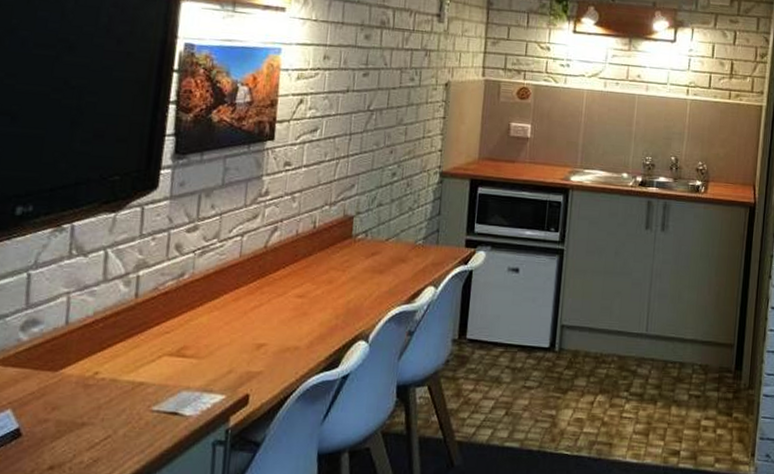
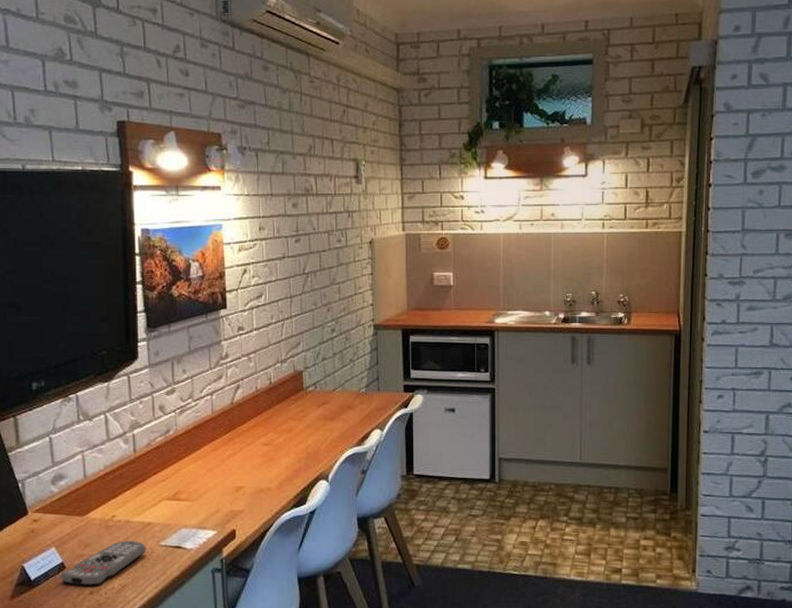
remote control: none [12,404,133,460] -> present [60,541,146,587]

